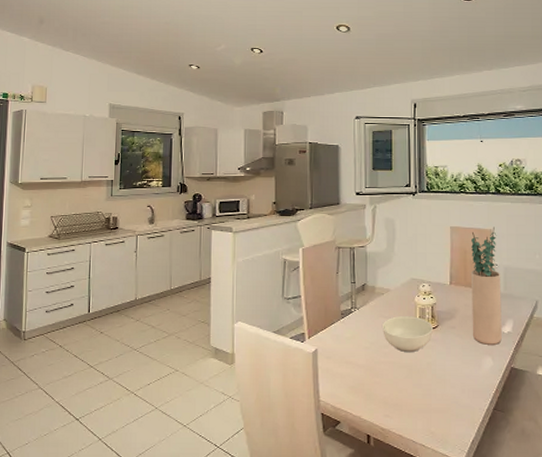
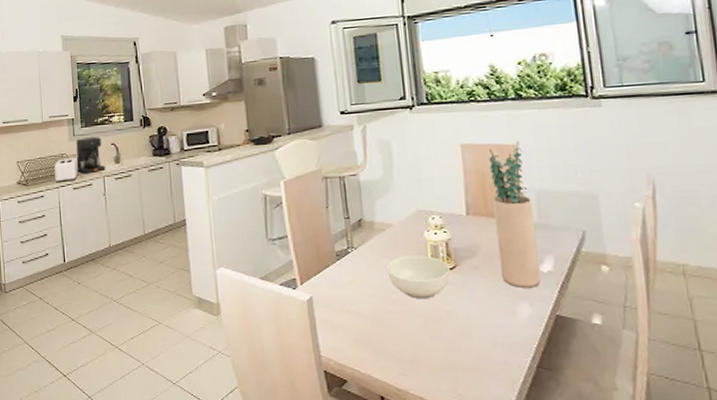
toaster: none [88,216,113,239] -> present [54,158,79,184]
coffee maker: none [111,198,139,232] -> present [76,136,106,174]

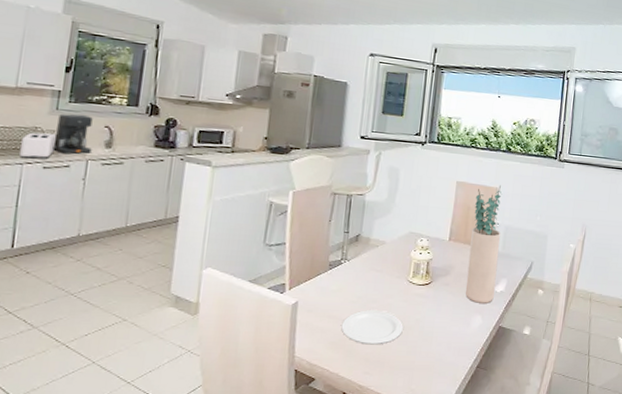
plate: none [363,302,434,342] -> present [341,310,403,345]
bowl: present [386,255,450,299] -> none [372,270,426,309]

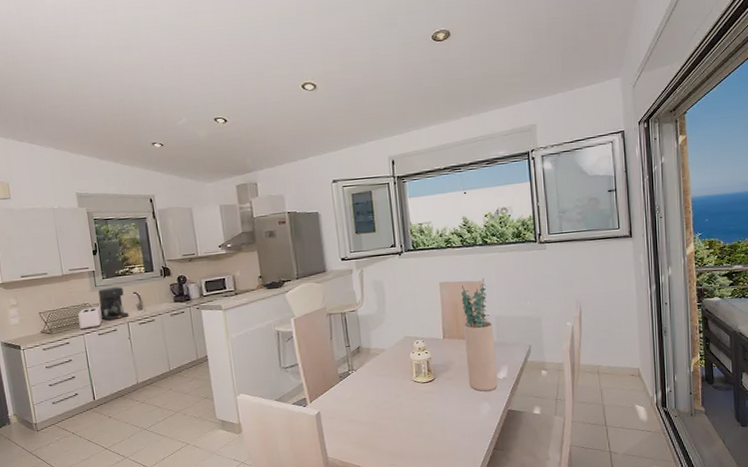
plate: present [341,310,403,345] -> none [361,410,417,441]

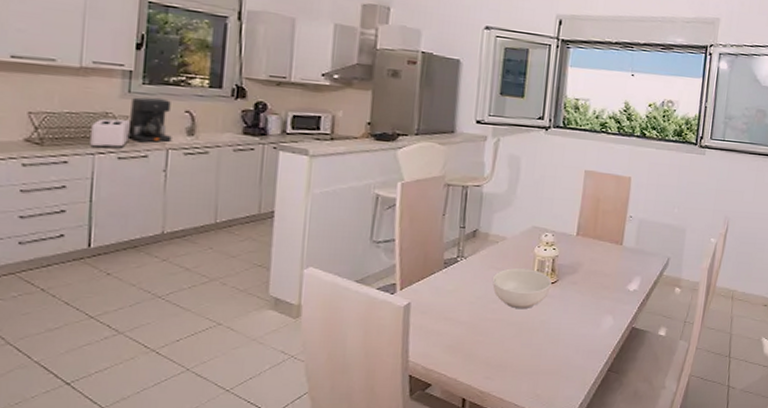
bowl: none [380,372,430,407] -> present [492,268,552,310]
vase: present [461,278,498,392] -> none [595,174,636,303]

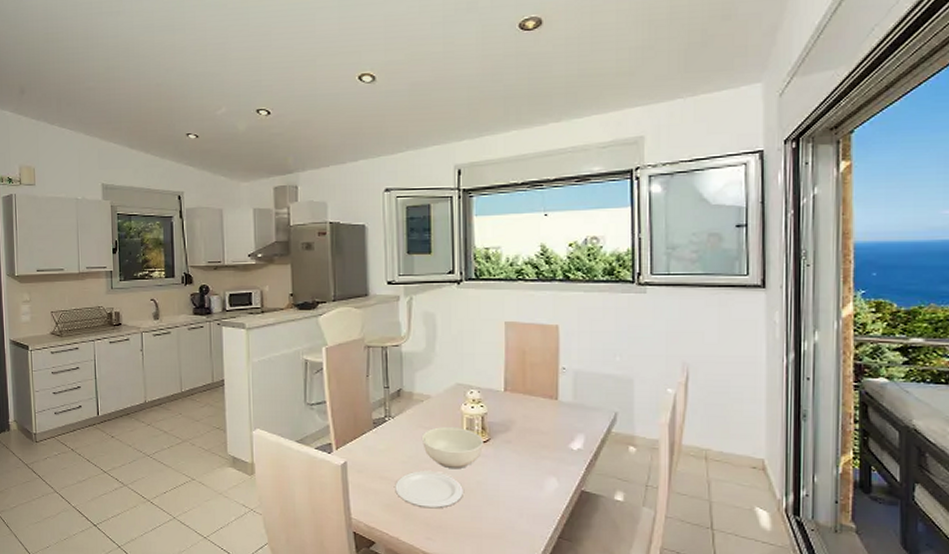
toaster: present [90,118,131,149] -> none [90,311,116,336]
coffee maker: present [127,97,172,143] -> none [114,290,144,329]
plate: none [459,311,527,348] -> present [395,471,463,509]

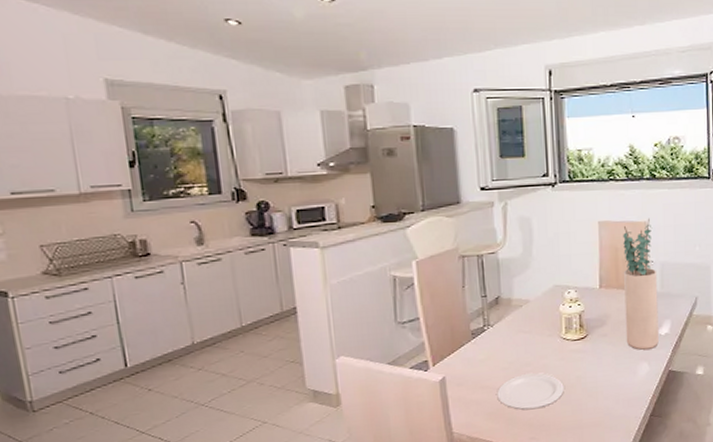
bowl: present [421,427,483,469] -> none [521,327,581,369]
vase: none [530,322,570,463] -> present [623,218,659,350]

